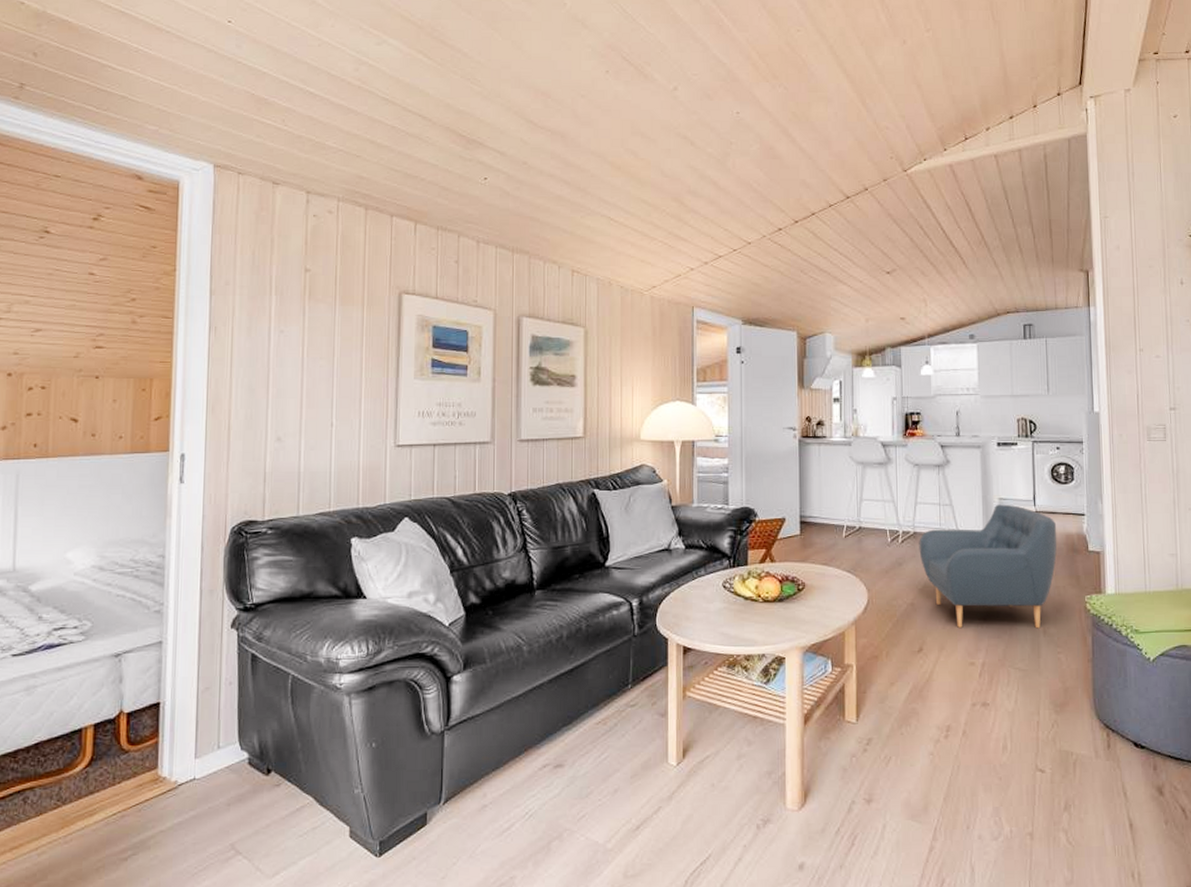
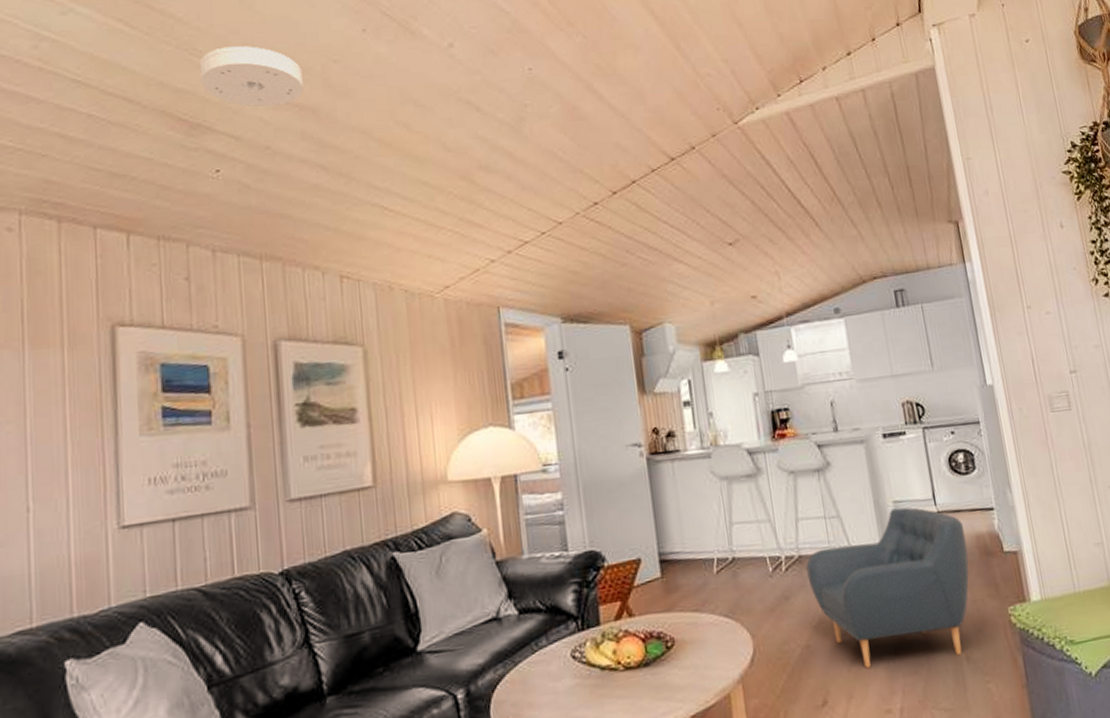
smoke detector: none [478,79,556,130] -> present [199,46,304,108]

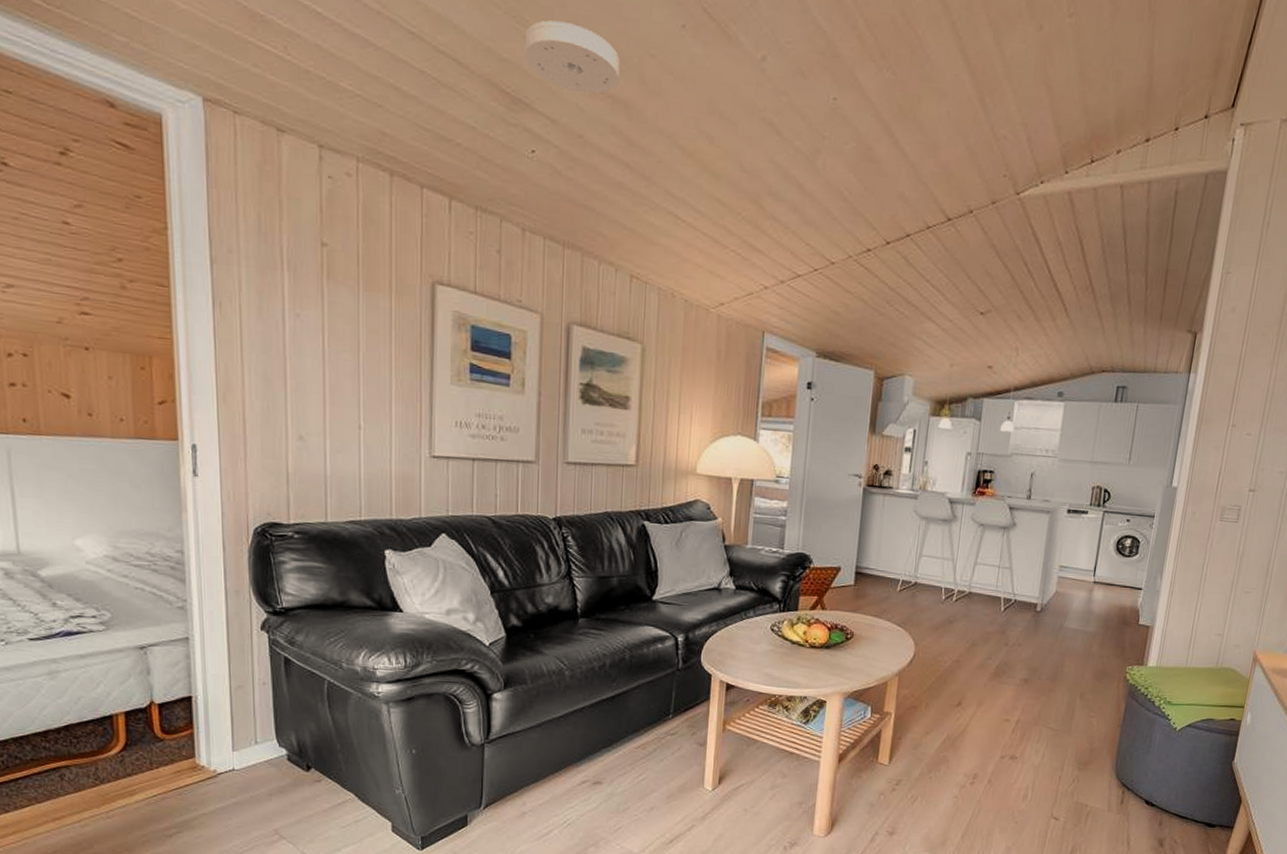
armchair: present [806,507,969,668] -> none [971,571,1112,693]

